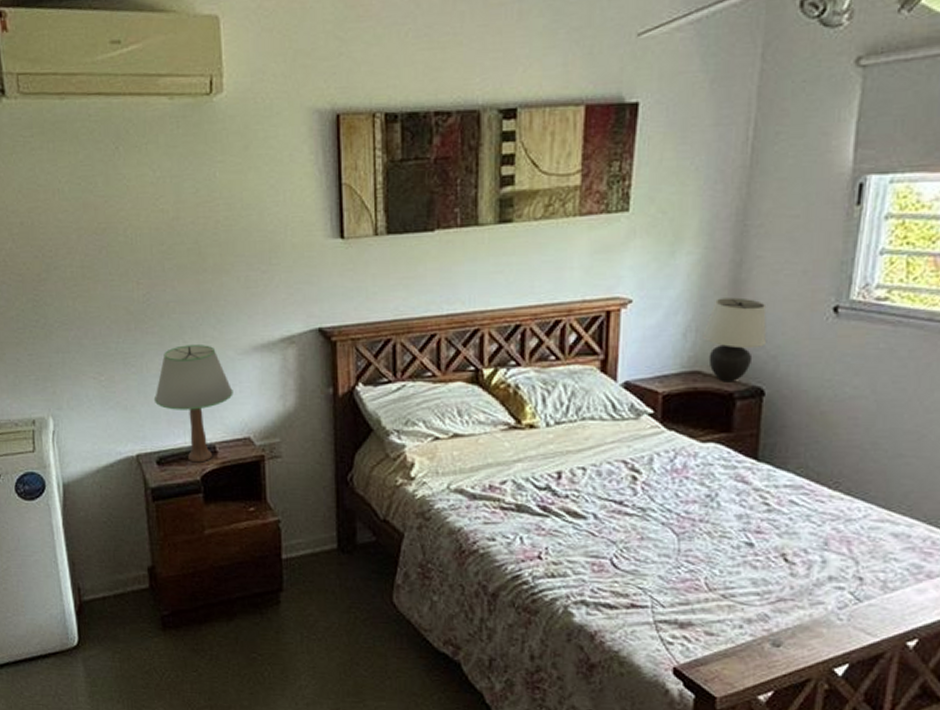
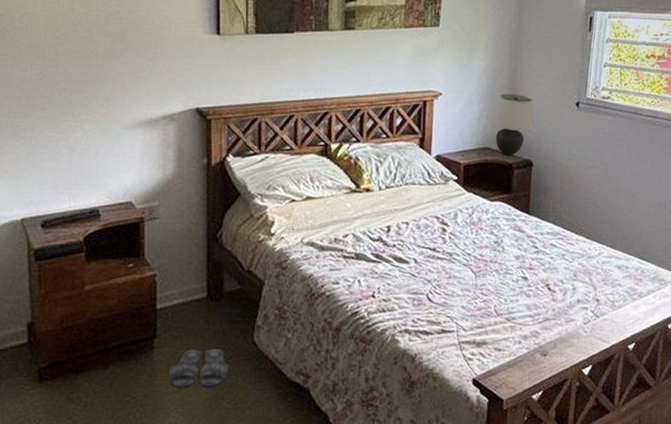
table lamp: present [153,345,233,463] -> none [41,120,118,225]
slippers: none [297,607,366,651] -> present [168,348,230,388]

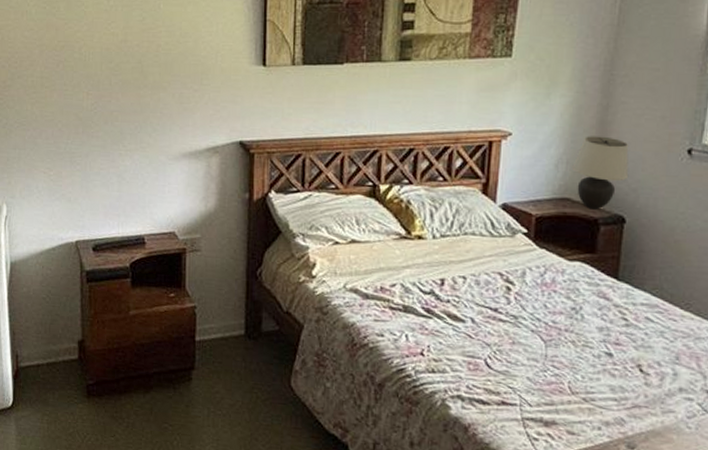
slippers: present [168,348,230,388] -> none [205,385,265,427]

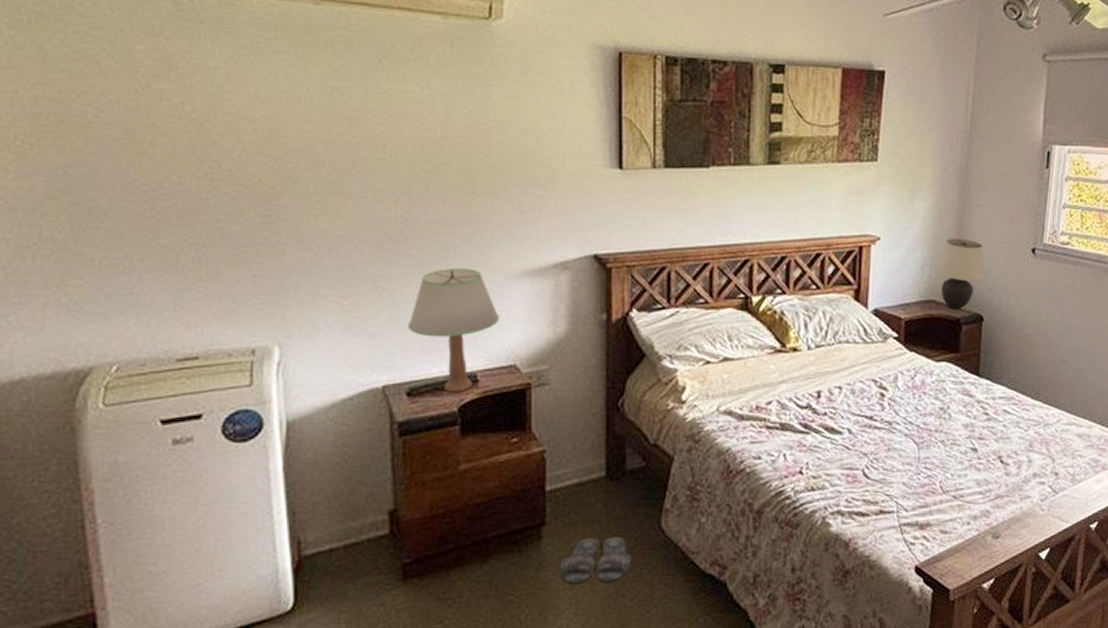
table lamp: none [94,149,163,252] -> present [407,269,500,393]
slippers: none [205,385,265,427] -> present [559,536,632,584]

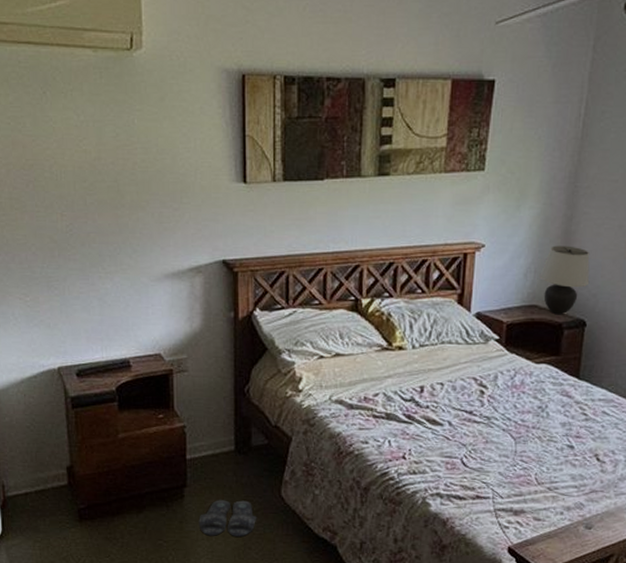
table lamp: present [407,269,500,393] -> none [74,271,146,375]

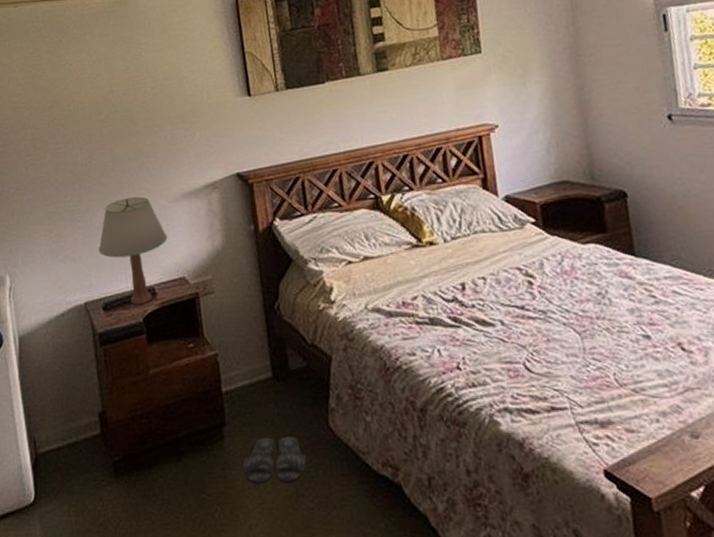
table lamp: none [74,271,146,375] -> present [98,197,168,306]
table lamp: present [539,245,590,315] -> none [563,114,619,189]

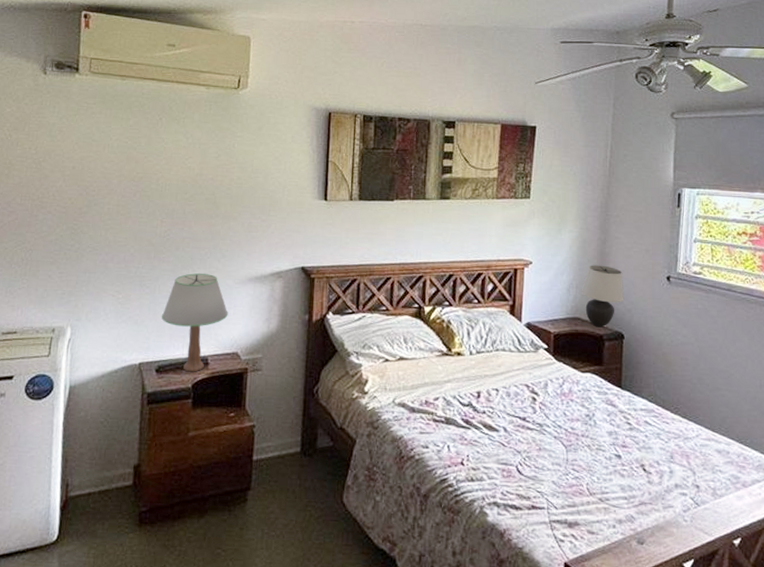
slippers: present [242,436,307,484] -> none [259,505,318,547]
table lamp: none [563,114,619,189] -> present [581,265,624,328]

